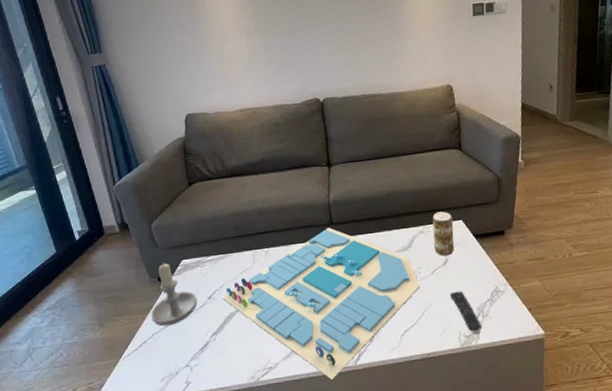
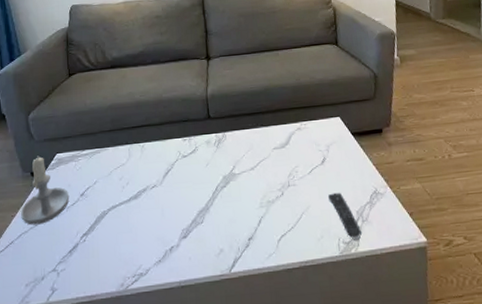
board game: present [222,227,421,381] -> none [95,122,298,290]
beverage can: present [432,211,455,256] -> none [309,107,332,155]

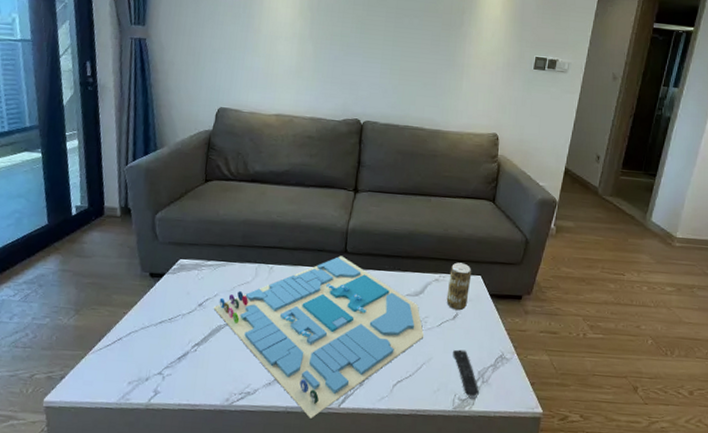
candle: present [21,155,70,226] -> none [133,257,187,327]
board game: none [95,122,298,290] -> present [213,255,424,420]
beverage can: none [309,107,332,155] -> present [446,262,472,311]

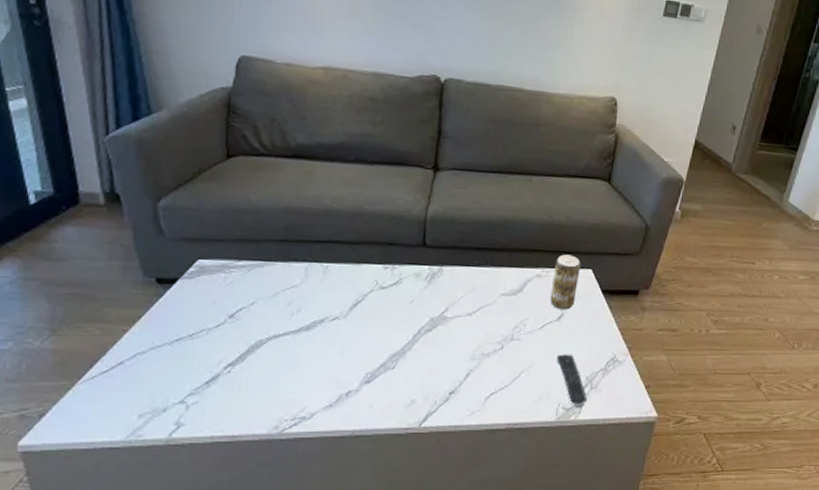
board game: present [213,255,424,420] -> none [250,250,523,443]

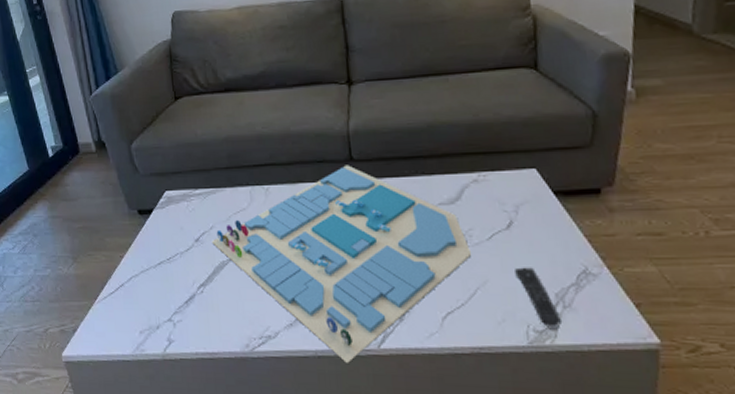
board game: none [250,250,523,443] -> present [211,165,472,364]
beverage can: present [550,254,581,310] -> none [491,154,524,217]

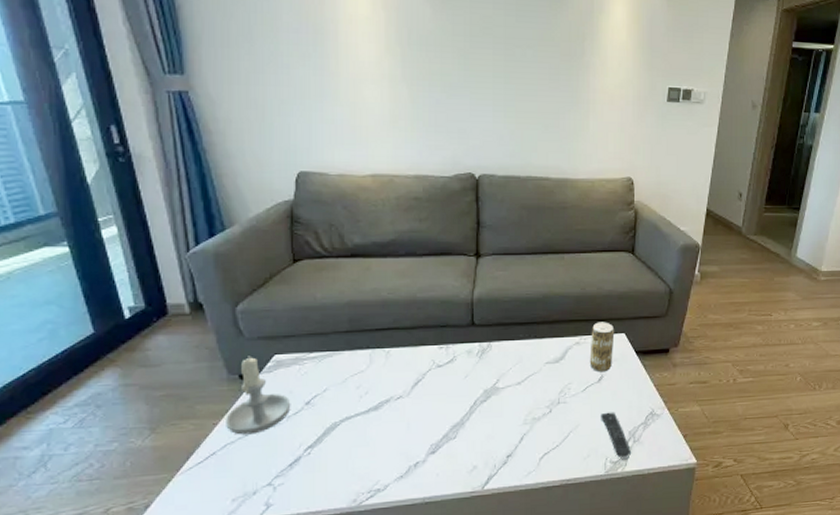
candle: none [130,191,183,269] -> present [226,355,291,435]
board game: present [211,165,472,364] -> none [324,329,569,507]
beverage can: none [491,154,524,217] -> present [589,322,615,373]

